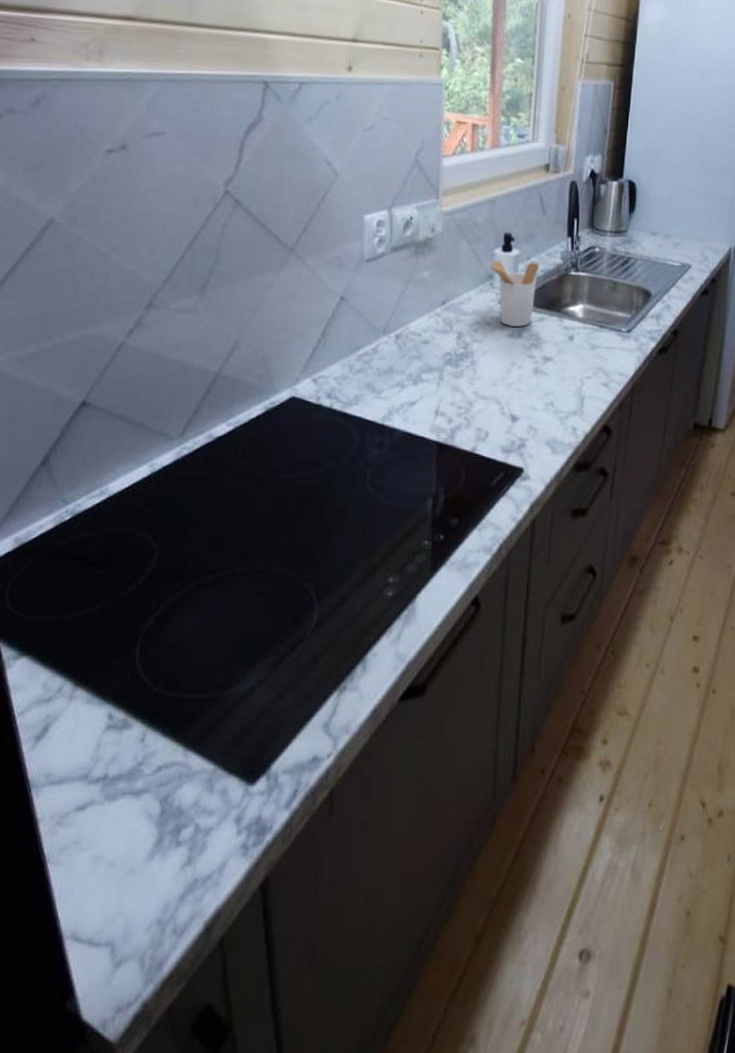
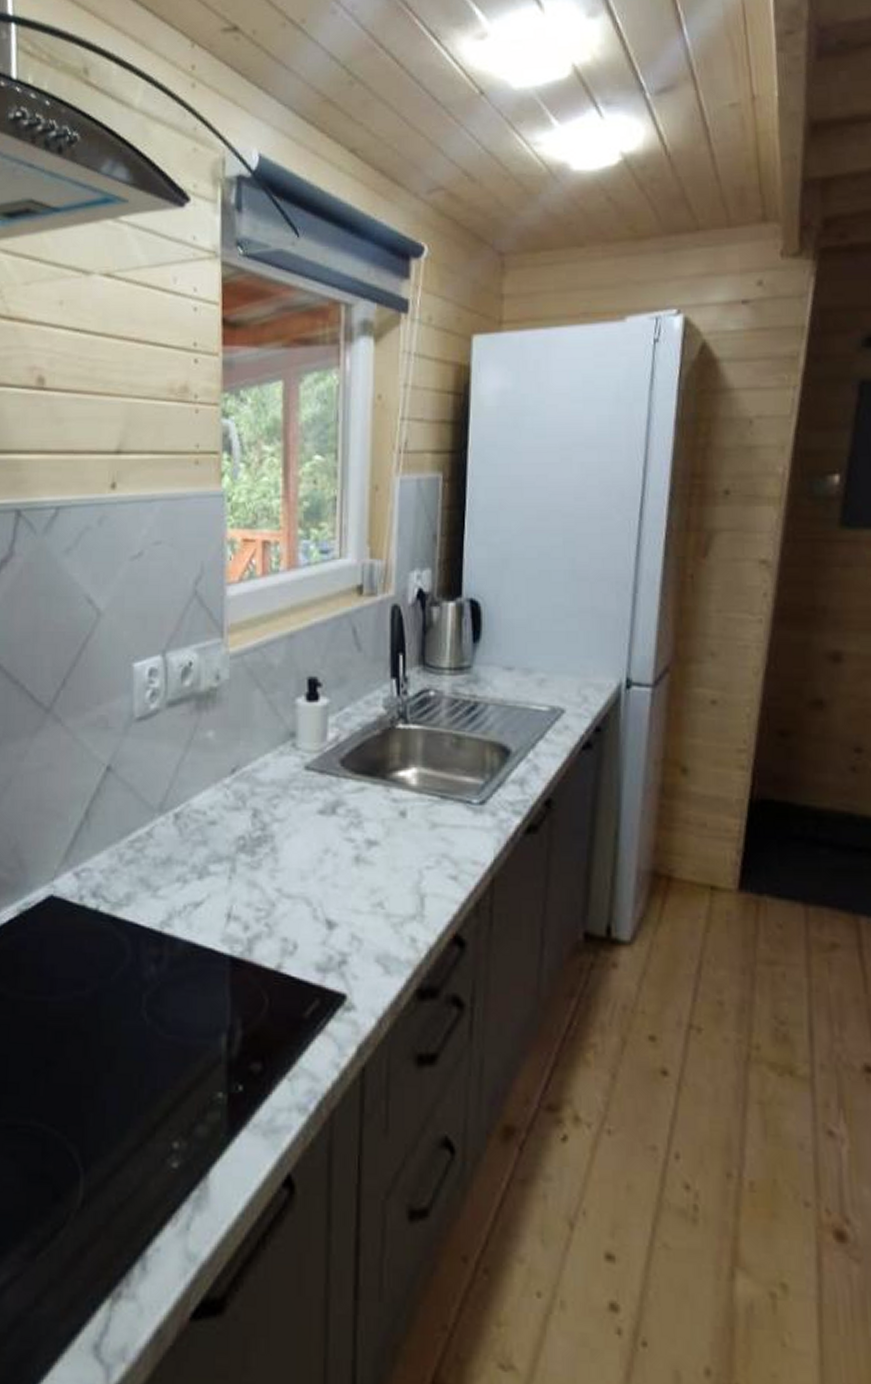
utensil holder: present [487,260,540,327] -> none [288,713,356,800]

